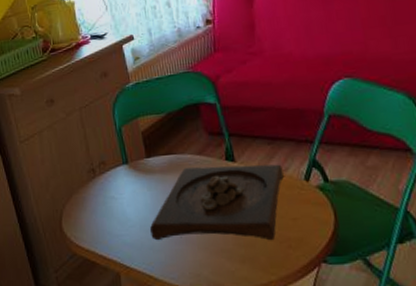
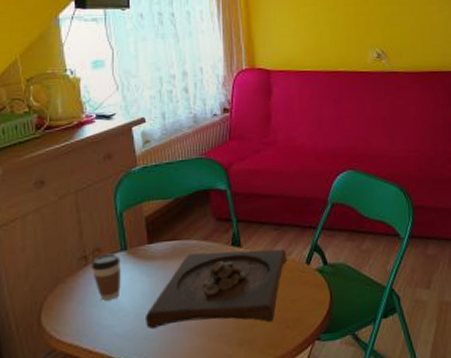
coffee cup: none [98,167,126,211] -> present [91,253,121,301]

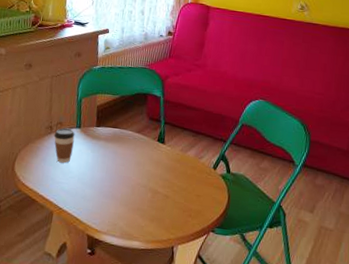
wooden tray: present [146,249,287,330] -> none [85,140,199,209]

